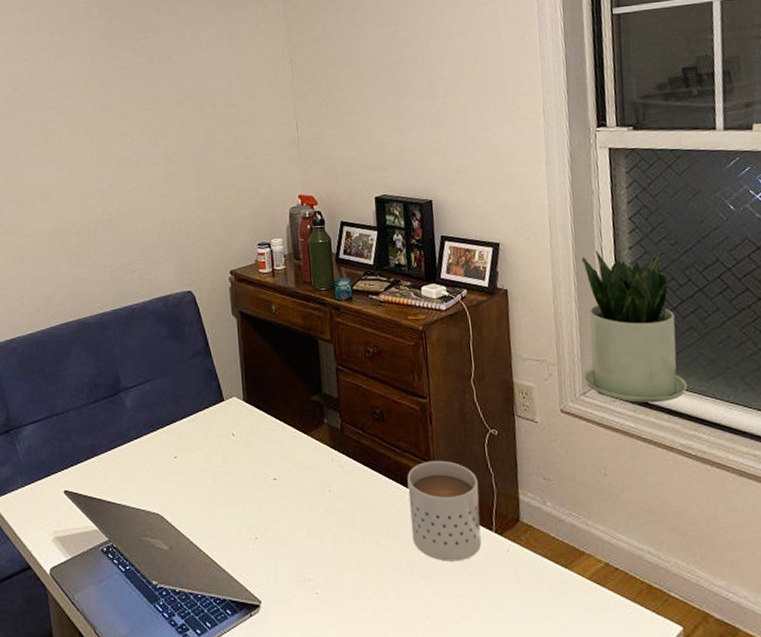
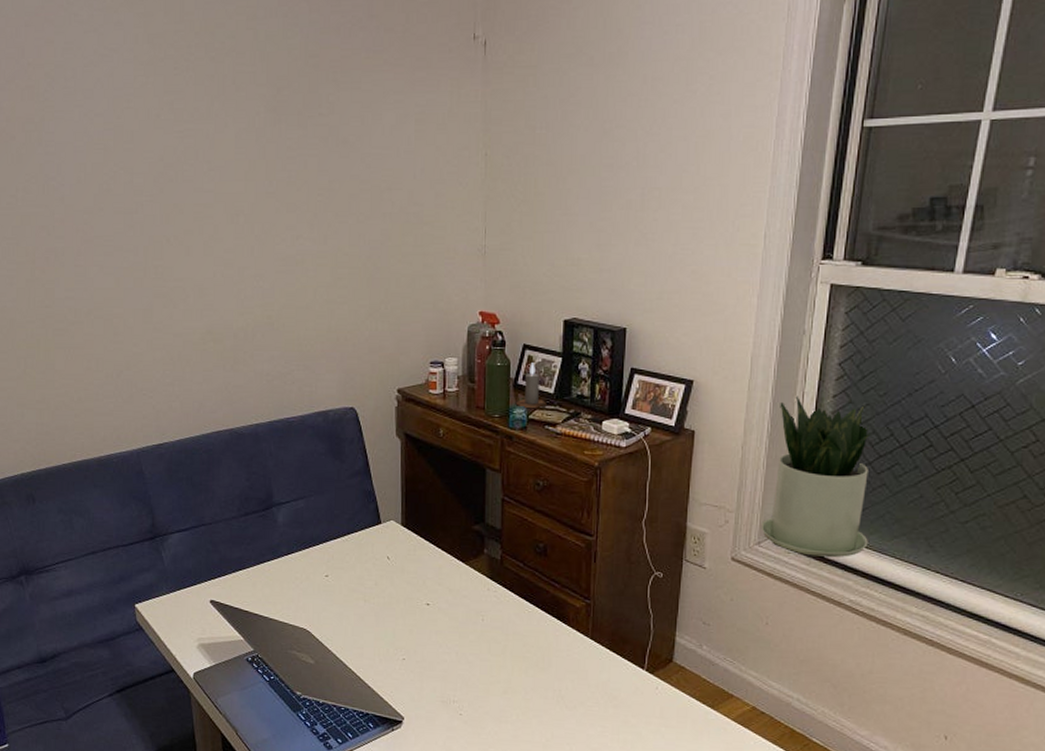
candle: none [340,238,368,281] -> present [516,363,547,409]
mug: present [407,460,482,562] -> none [562,598,636,695]

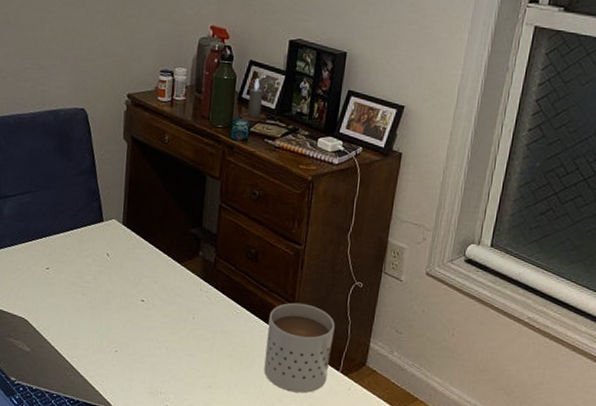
mug: none [562,598,636,695] -> present [264,302,335,393]
planter: present [761,396,871,558] -> none [454,127,560,278]

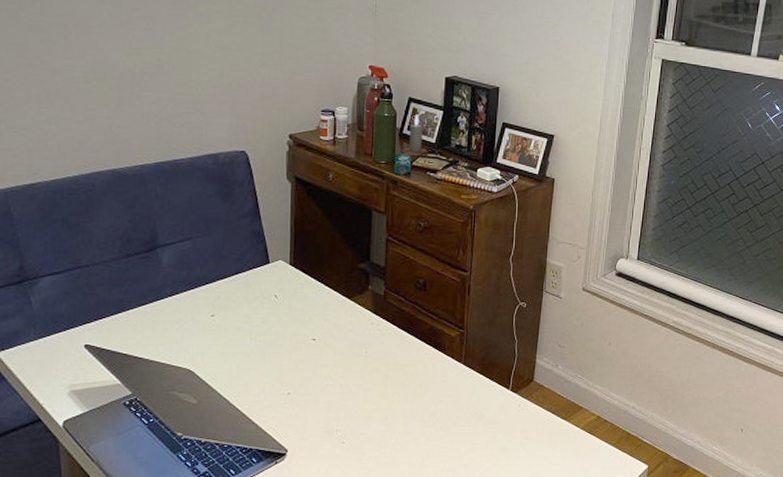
mug: present [264,302,335,393] -> none [438,327,503,415]

